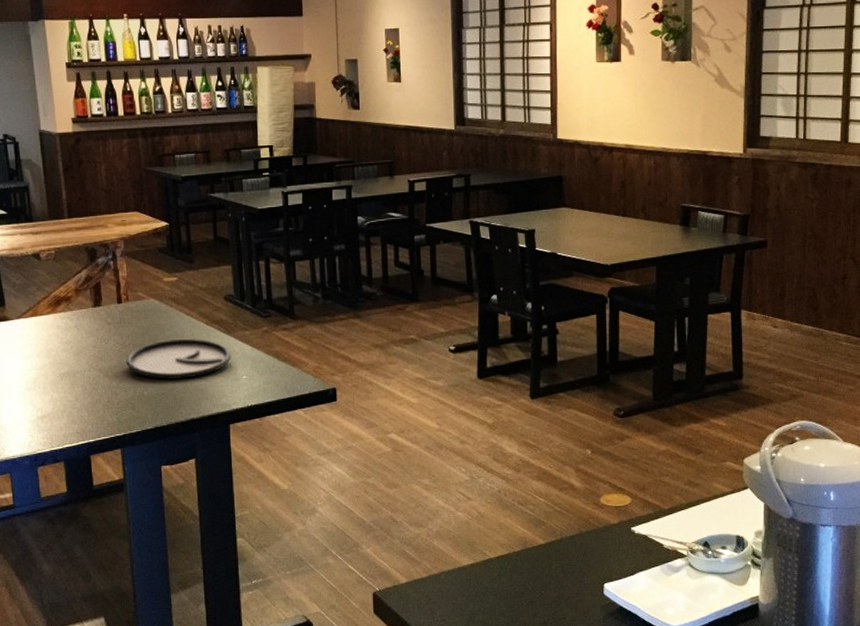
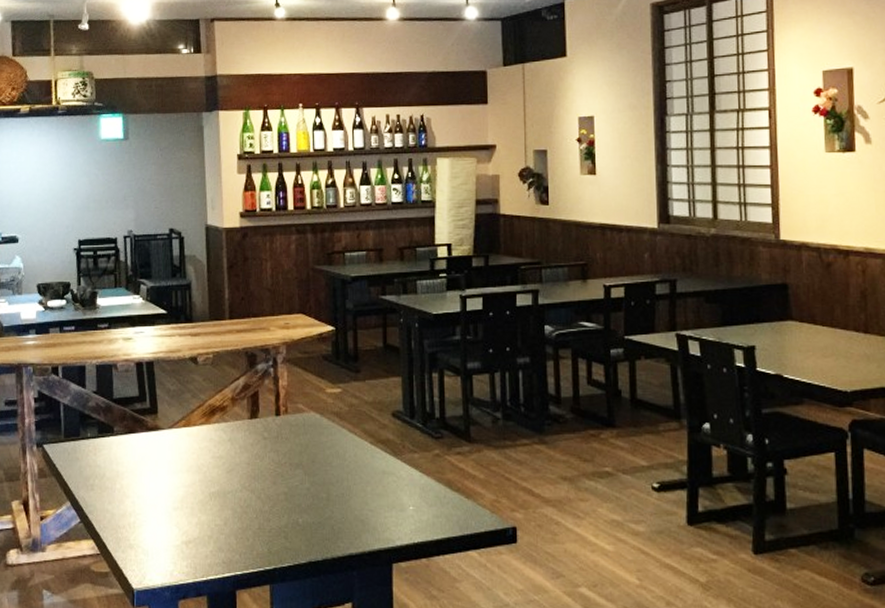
plate: present [126,338,232,379] -> none [281,459,398,506]

